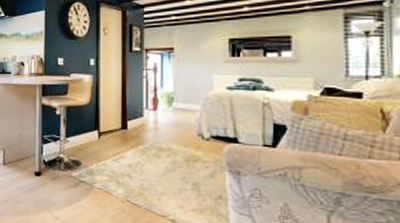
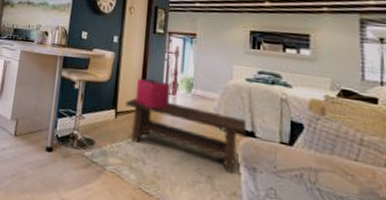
coffee table: none [107,117,228,180] -> present [125,98,246,174]
storage bin: none [118,98,152,126] -> present [136,78,171,110]

